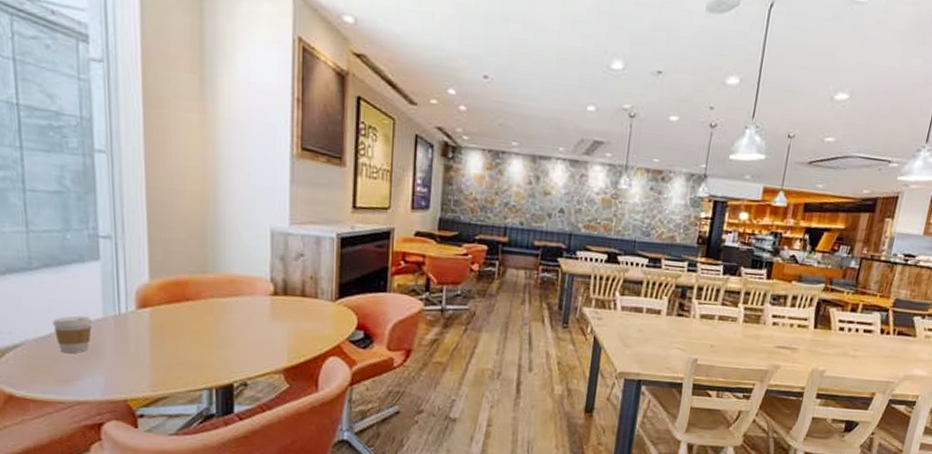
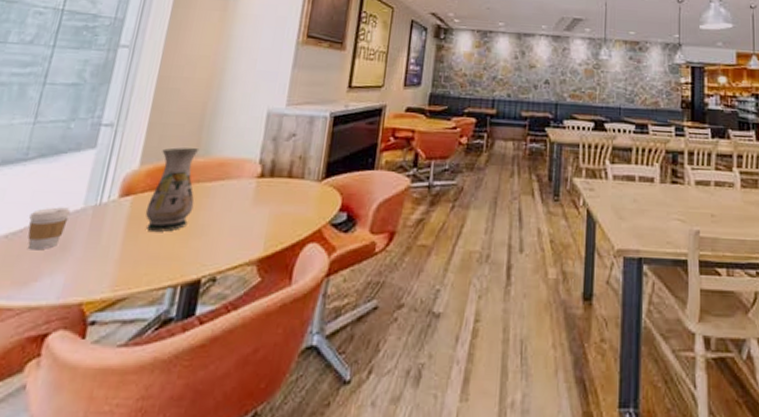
vase: none [166,263,213,342] -> present [145,147,200,232]

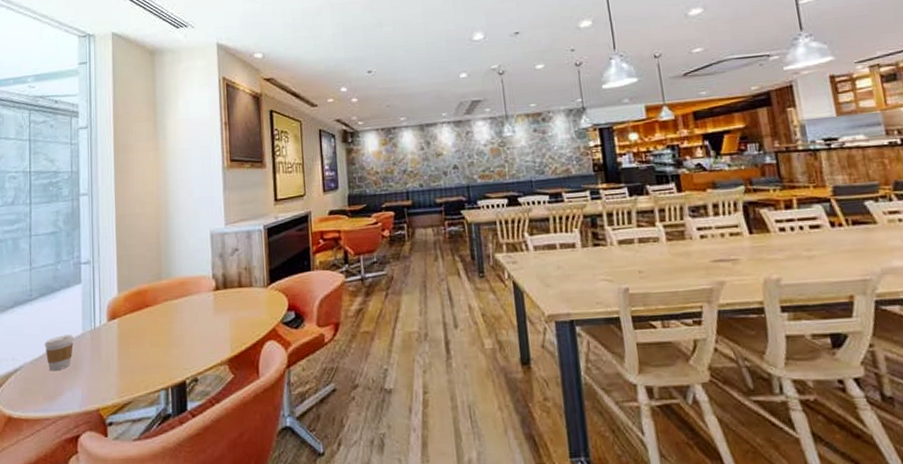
vase: present [145,147,200,232] -> none [130,273,167,346]

